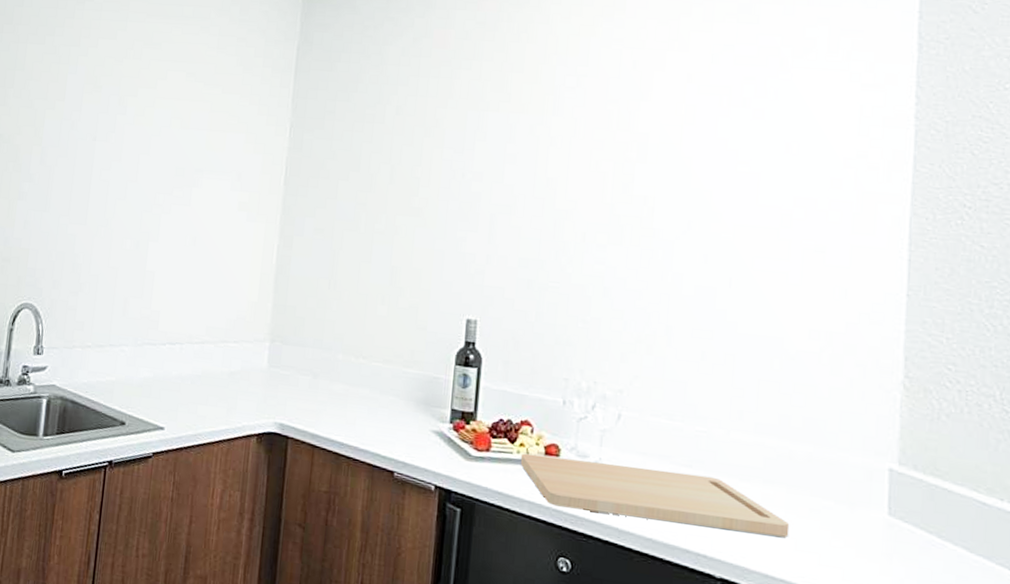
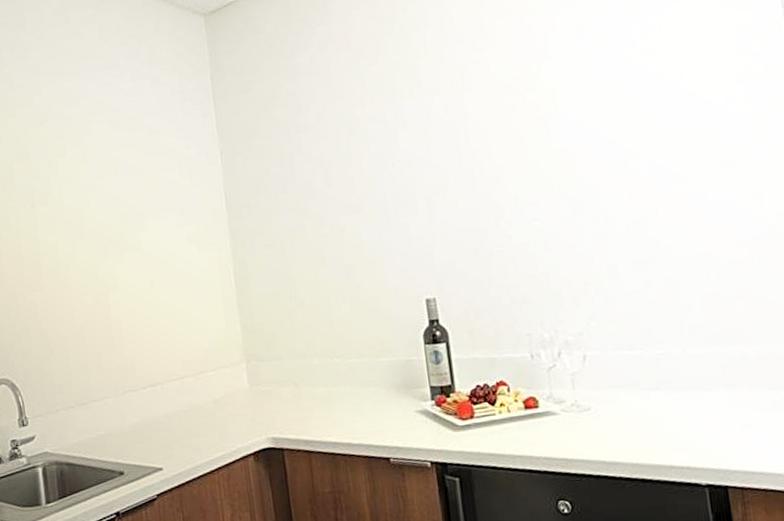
cutting board: present [520,453,790,537] -> none [503,393,759,455]

